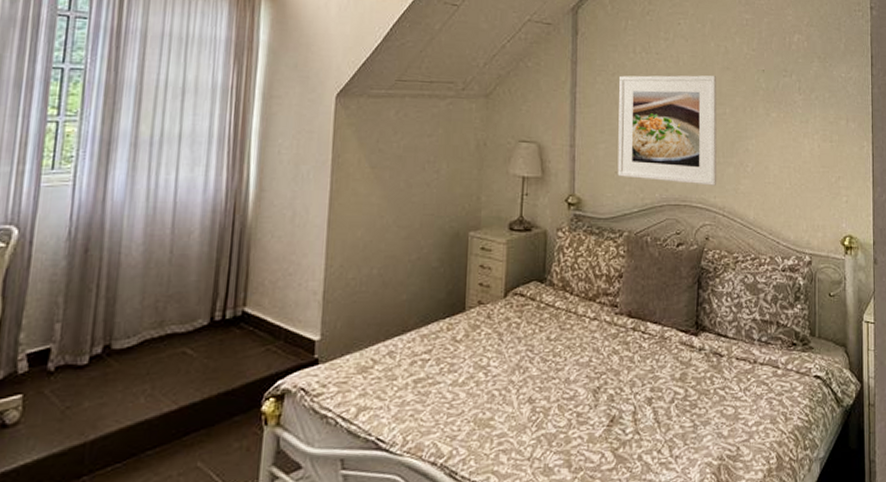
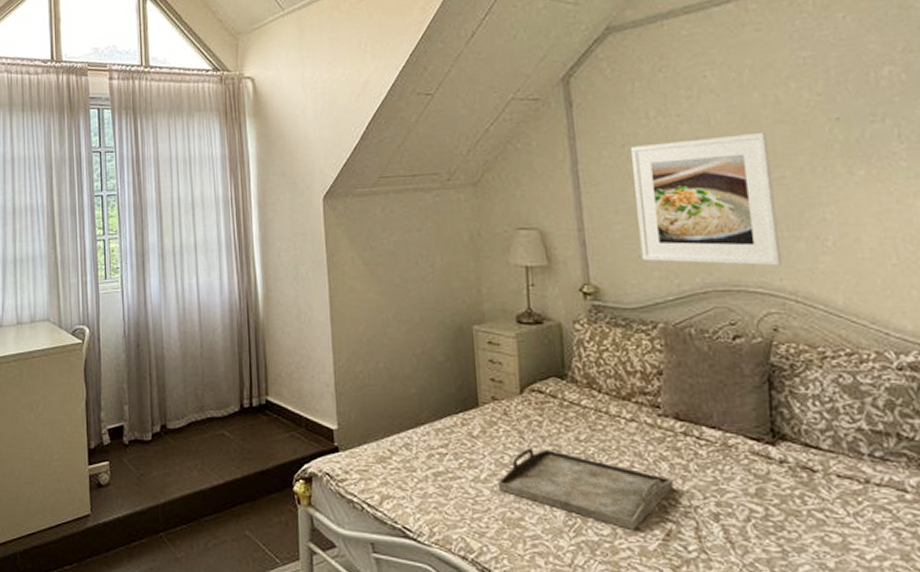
serving tray: none [473,349,621,421] -> present [497,448,674,532]

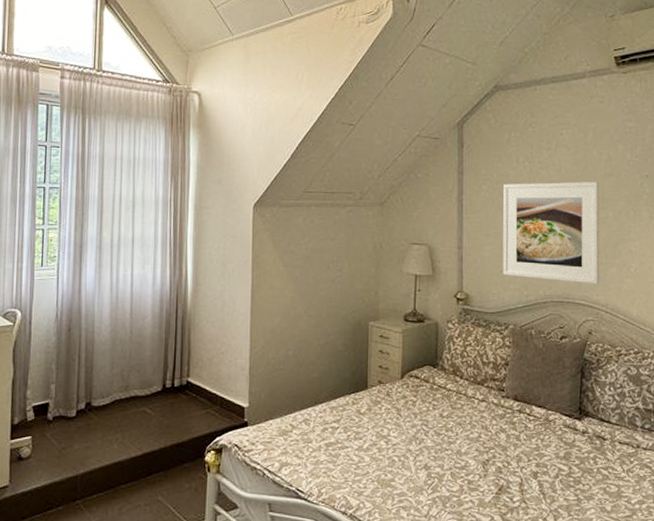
serving tray: present [497,448,674,532] -> none [376,423,508,488]

